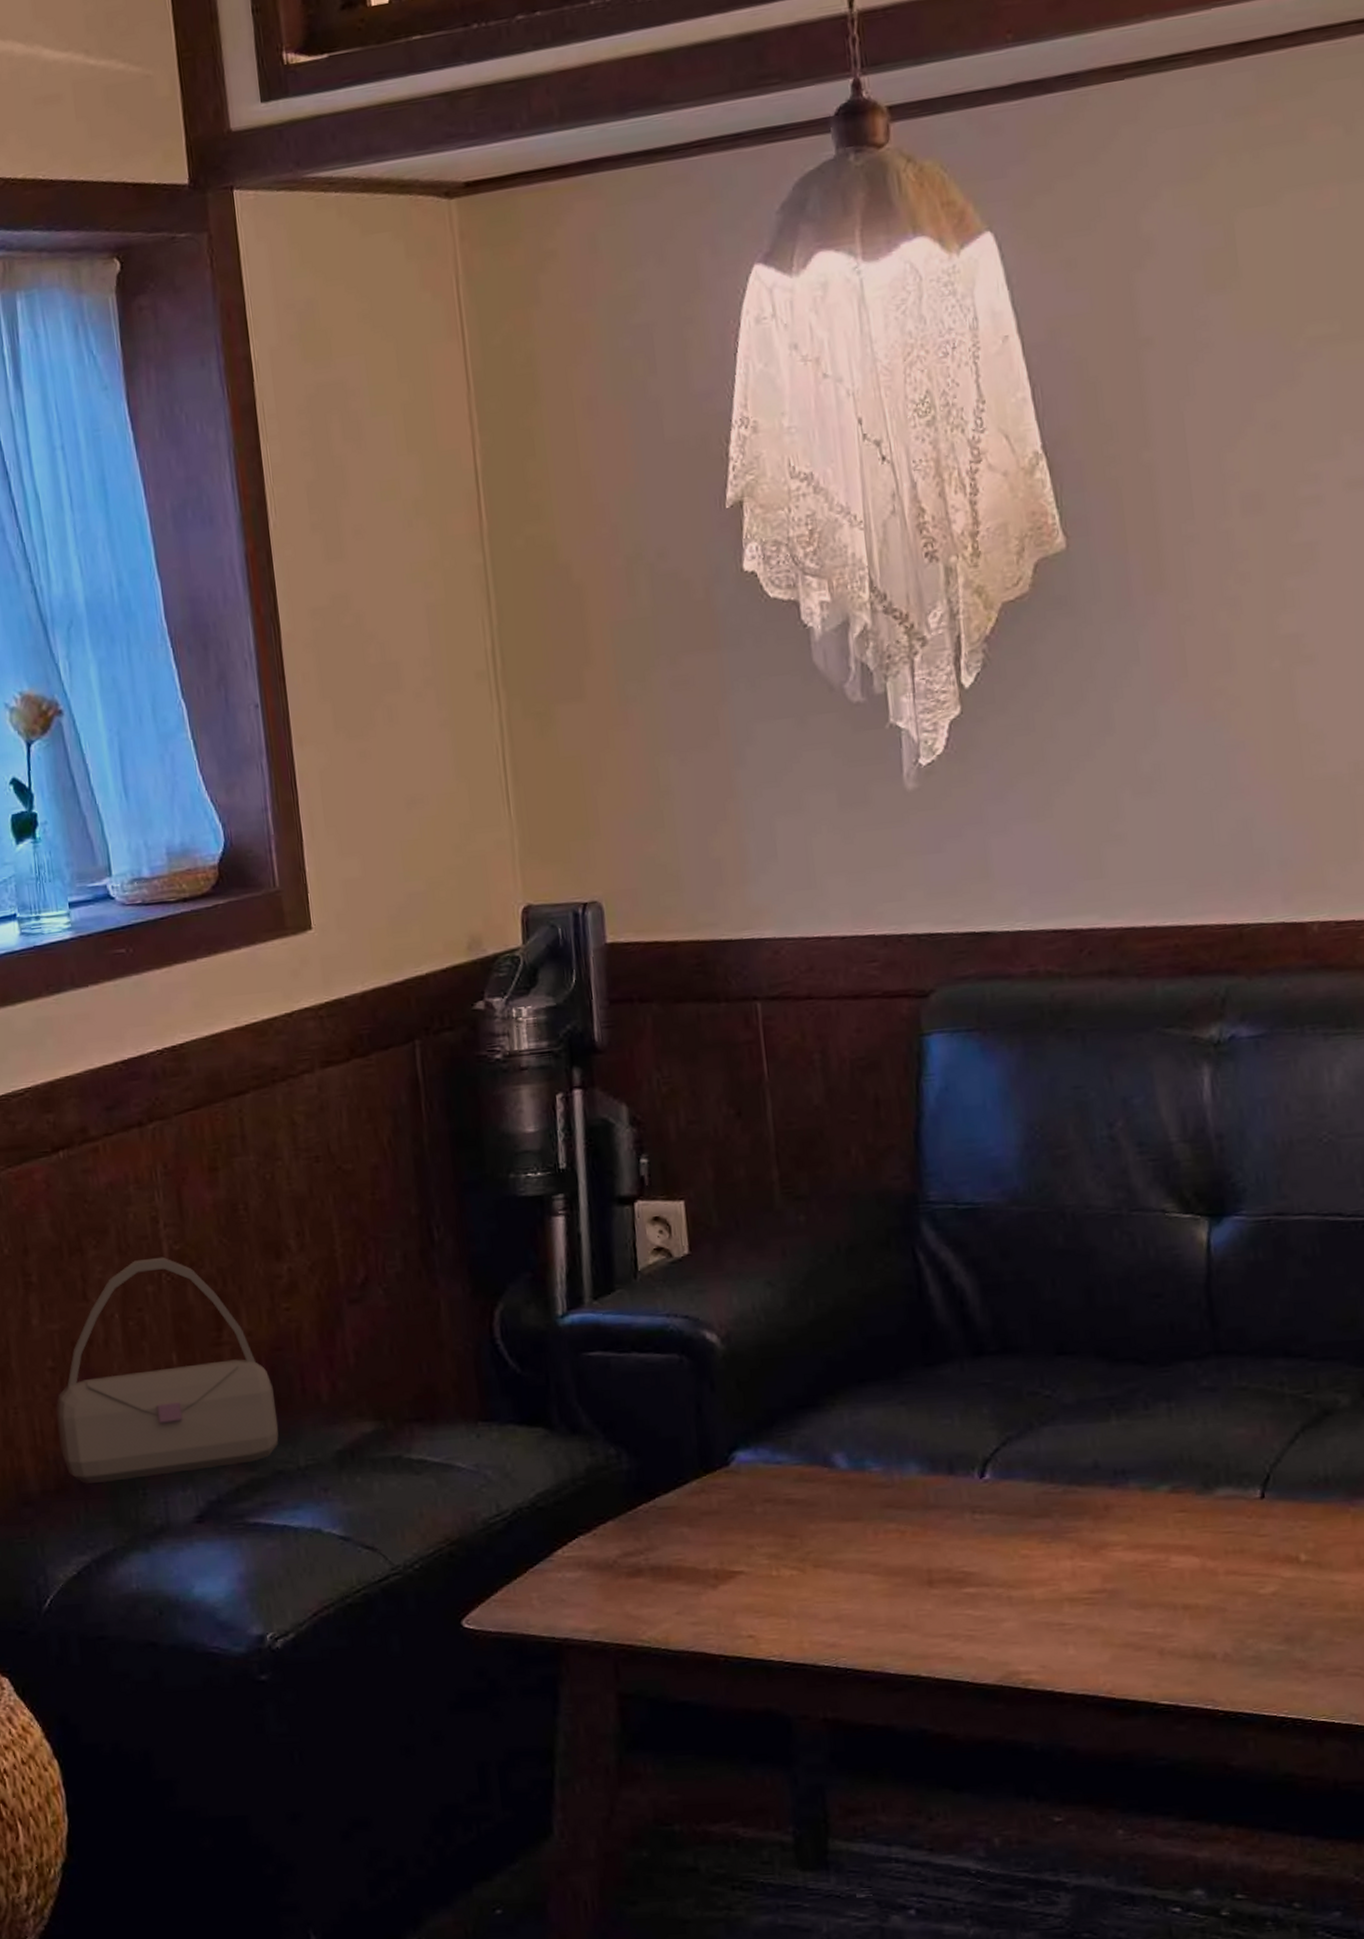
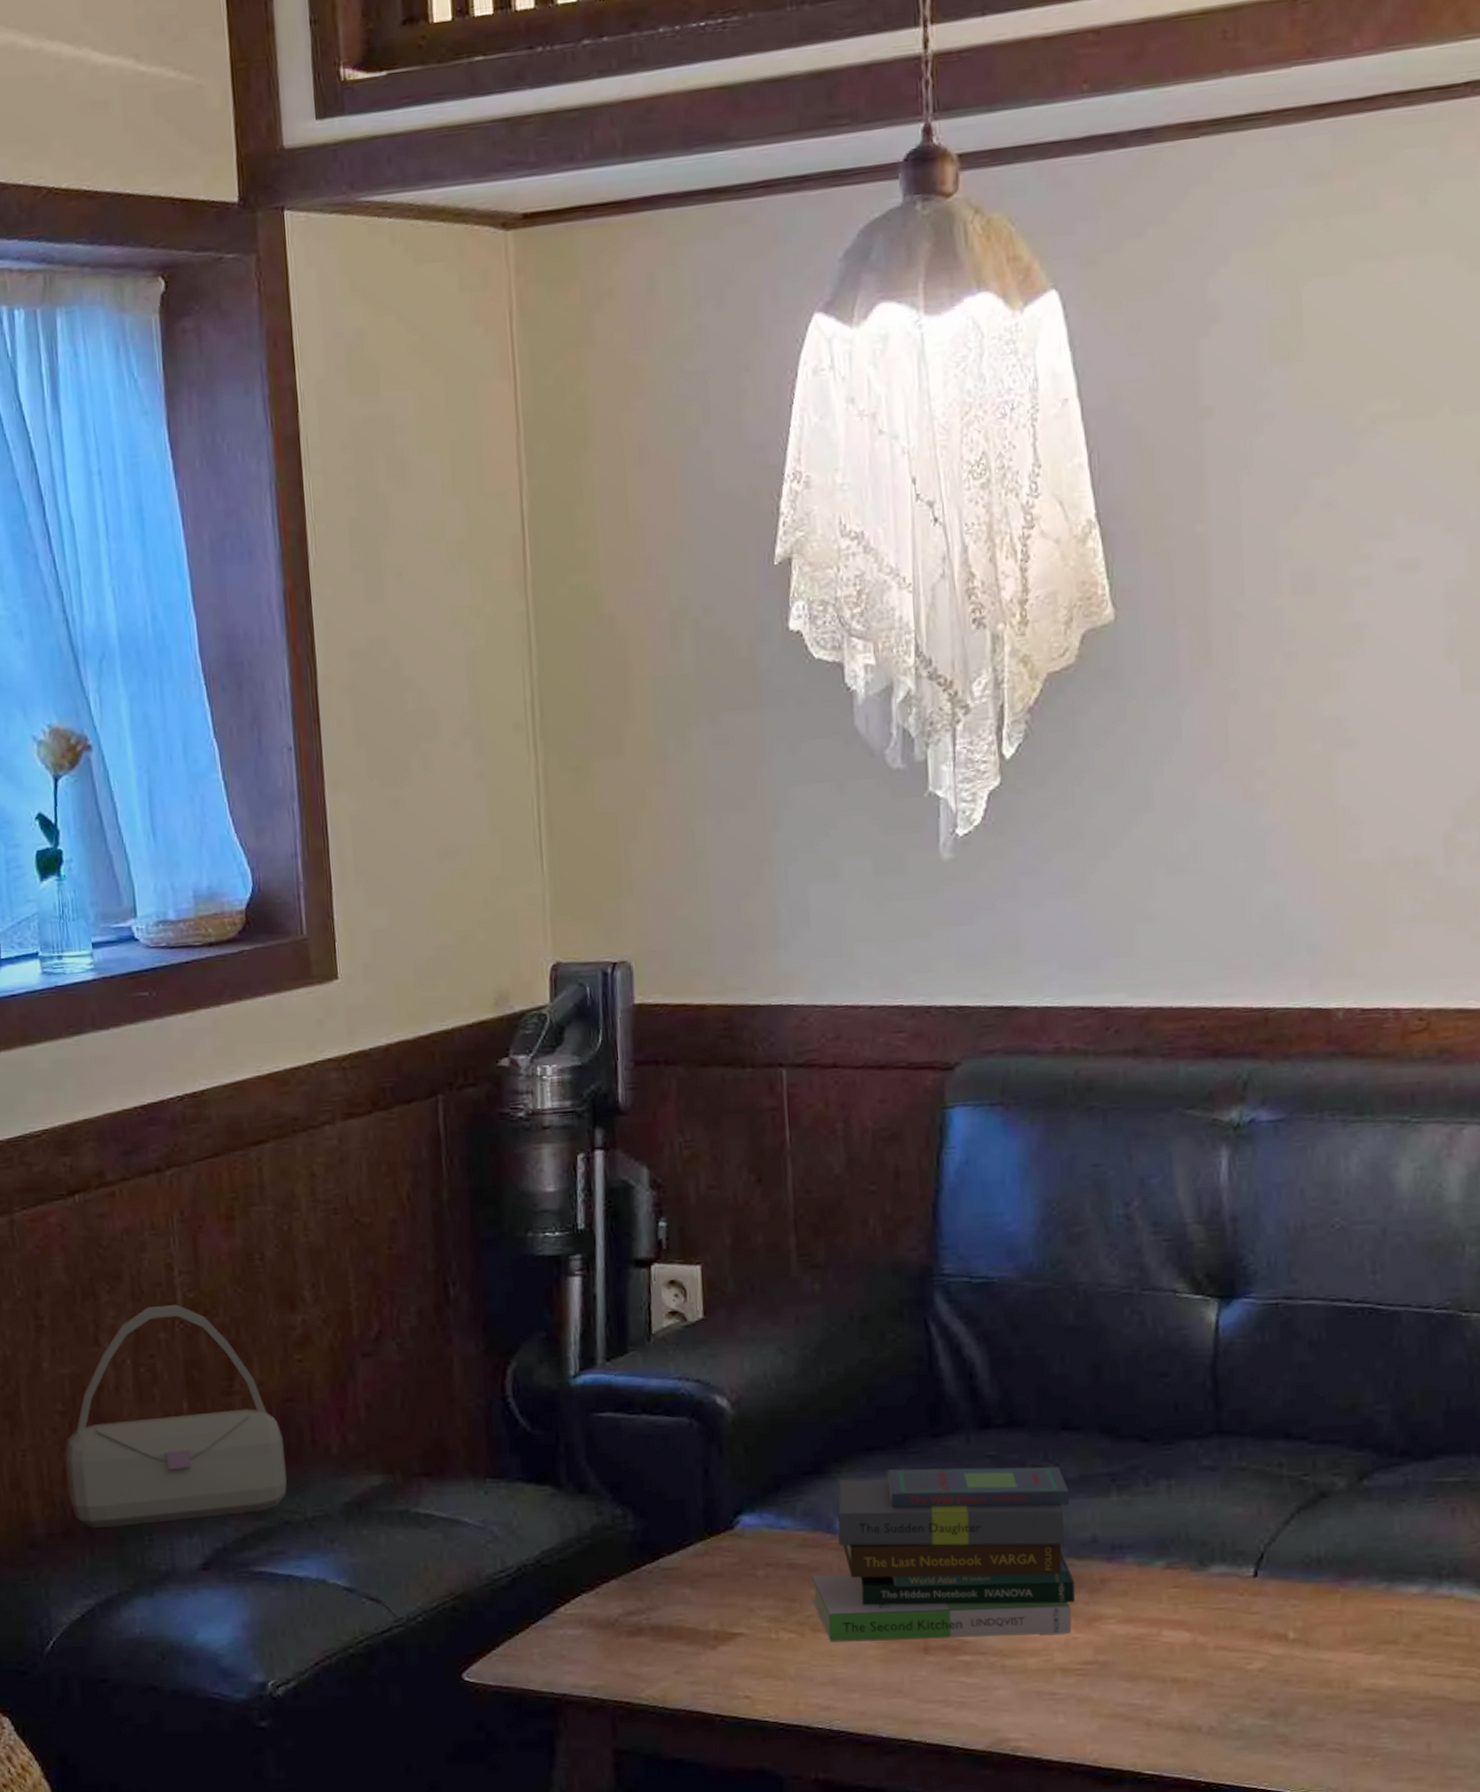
books: none [810,1392,1080,1577] -> present [812,1466,1076,1641]

